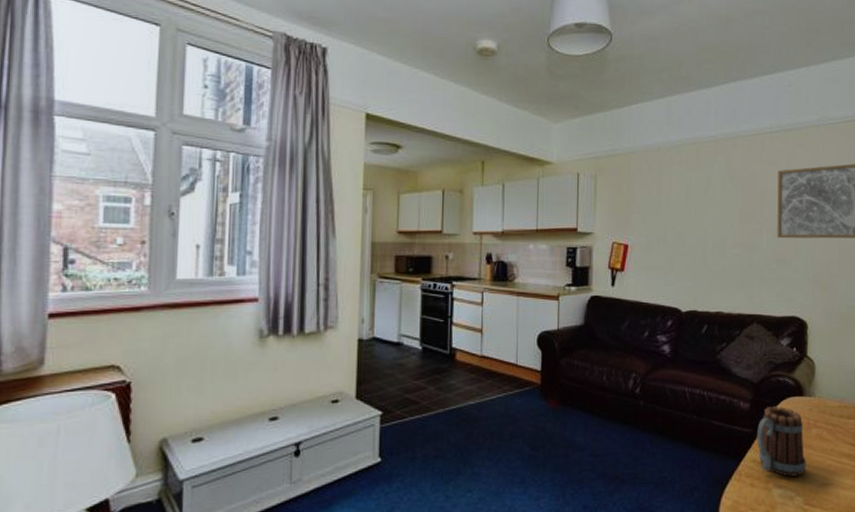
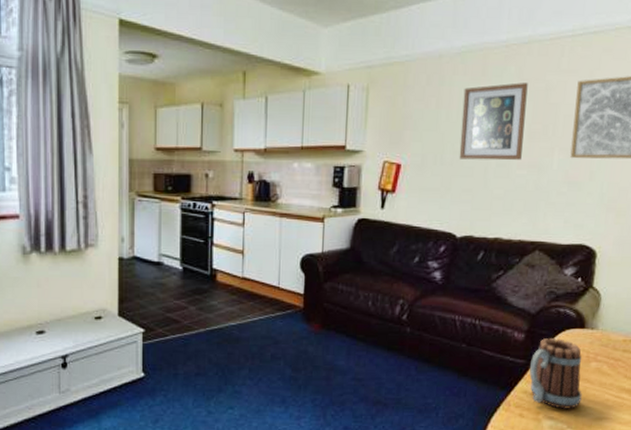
wall art: none [680,172,736,241] -> present [459,82,528,161]

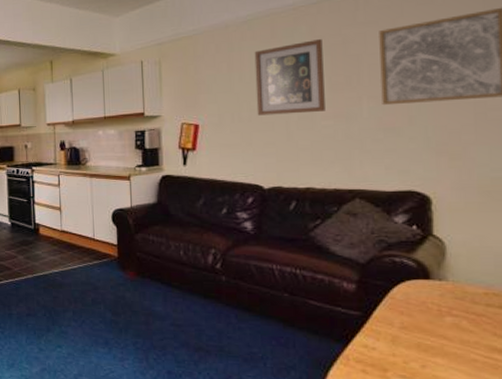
mug: present [529,338,582,410] -> none [366,289,439,369]

